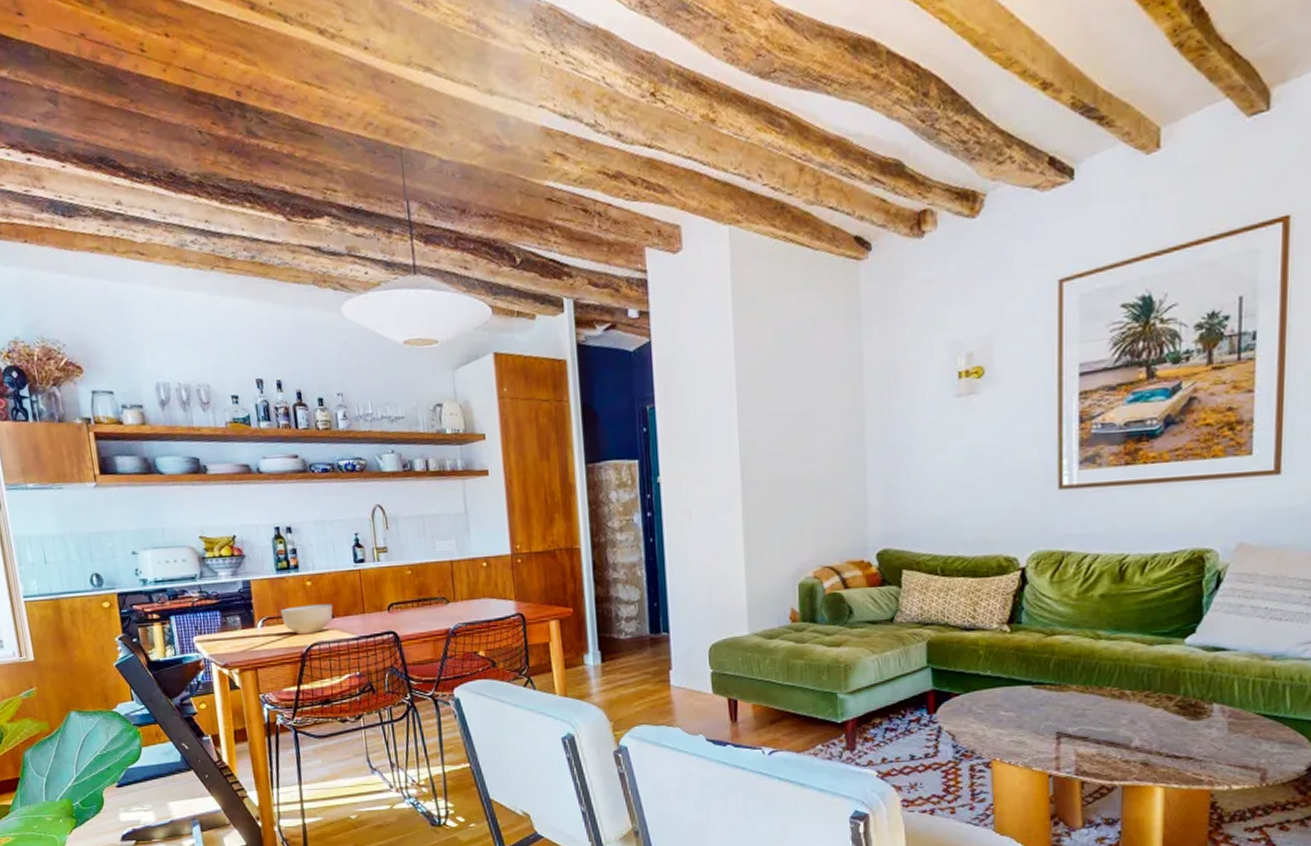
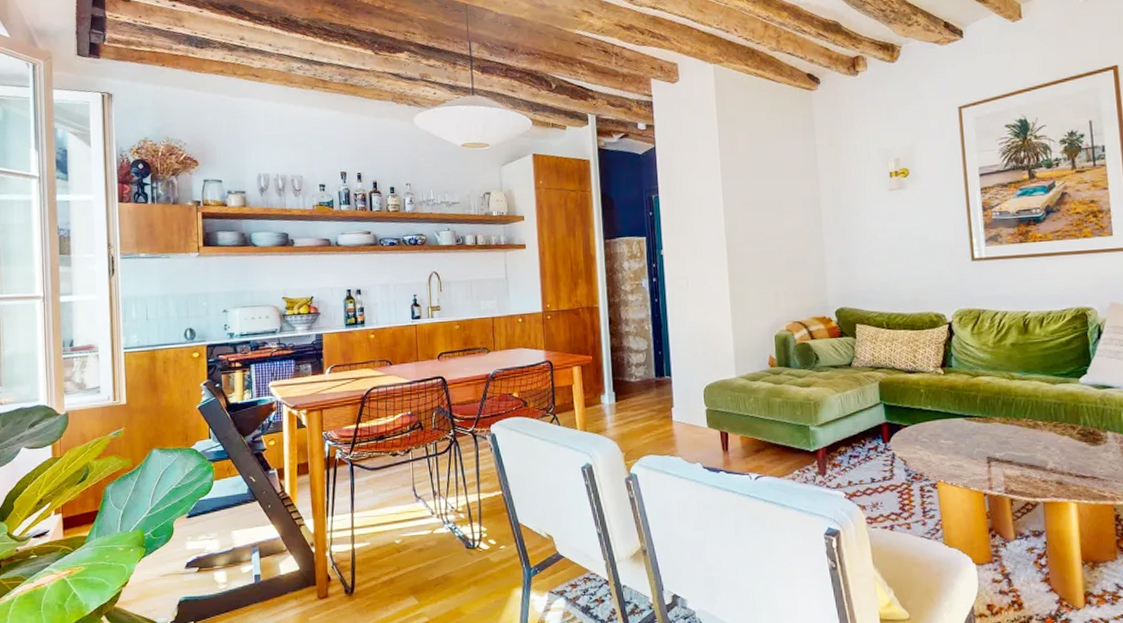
bowl: present [280,604,333,635] -> none [346,353,392,380]

